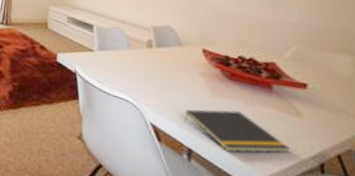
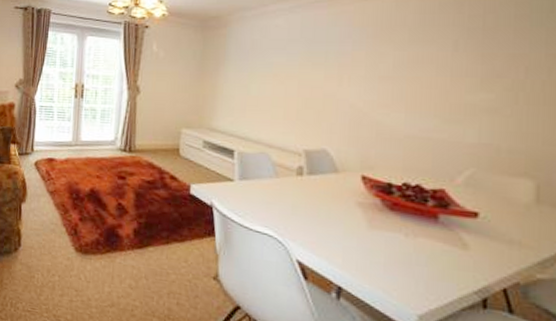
notepad: present [184,109,290,153] -> none [335,243,451,289]

